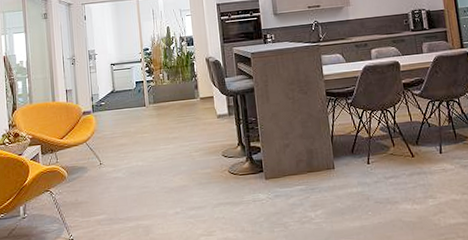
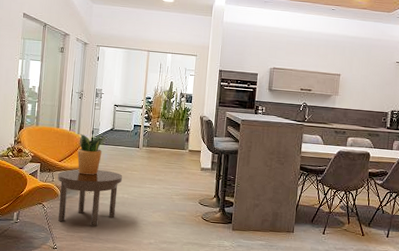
side table: none [61,138,134,207] -> present [57,169,123,227]
potted plant: none [78,98,108,149] -> present [77,133,107,176]

